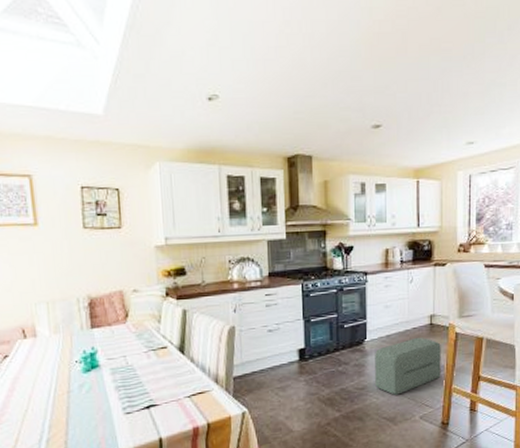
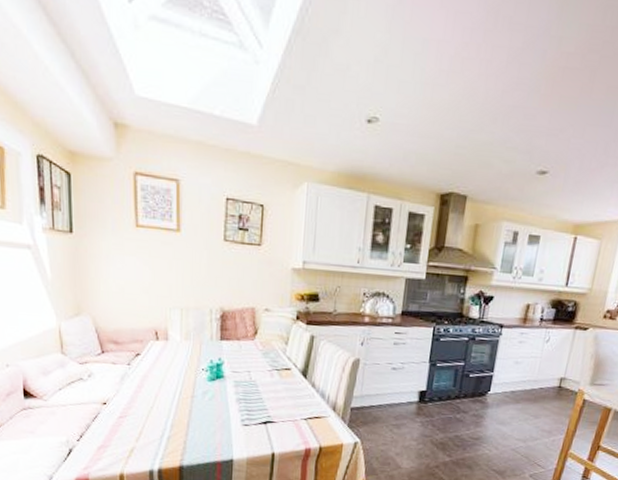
pouf: present [375,337,441,395] -> none [490,397,566,451]

